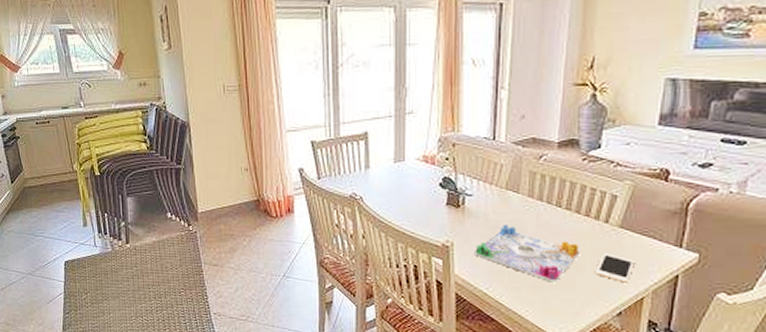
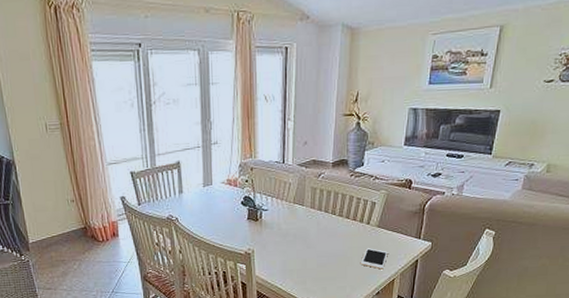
board game: present [473,223,579,283] -> none [270,231,349,275]

